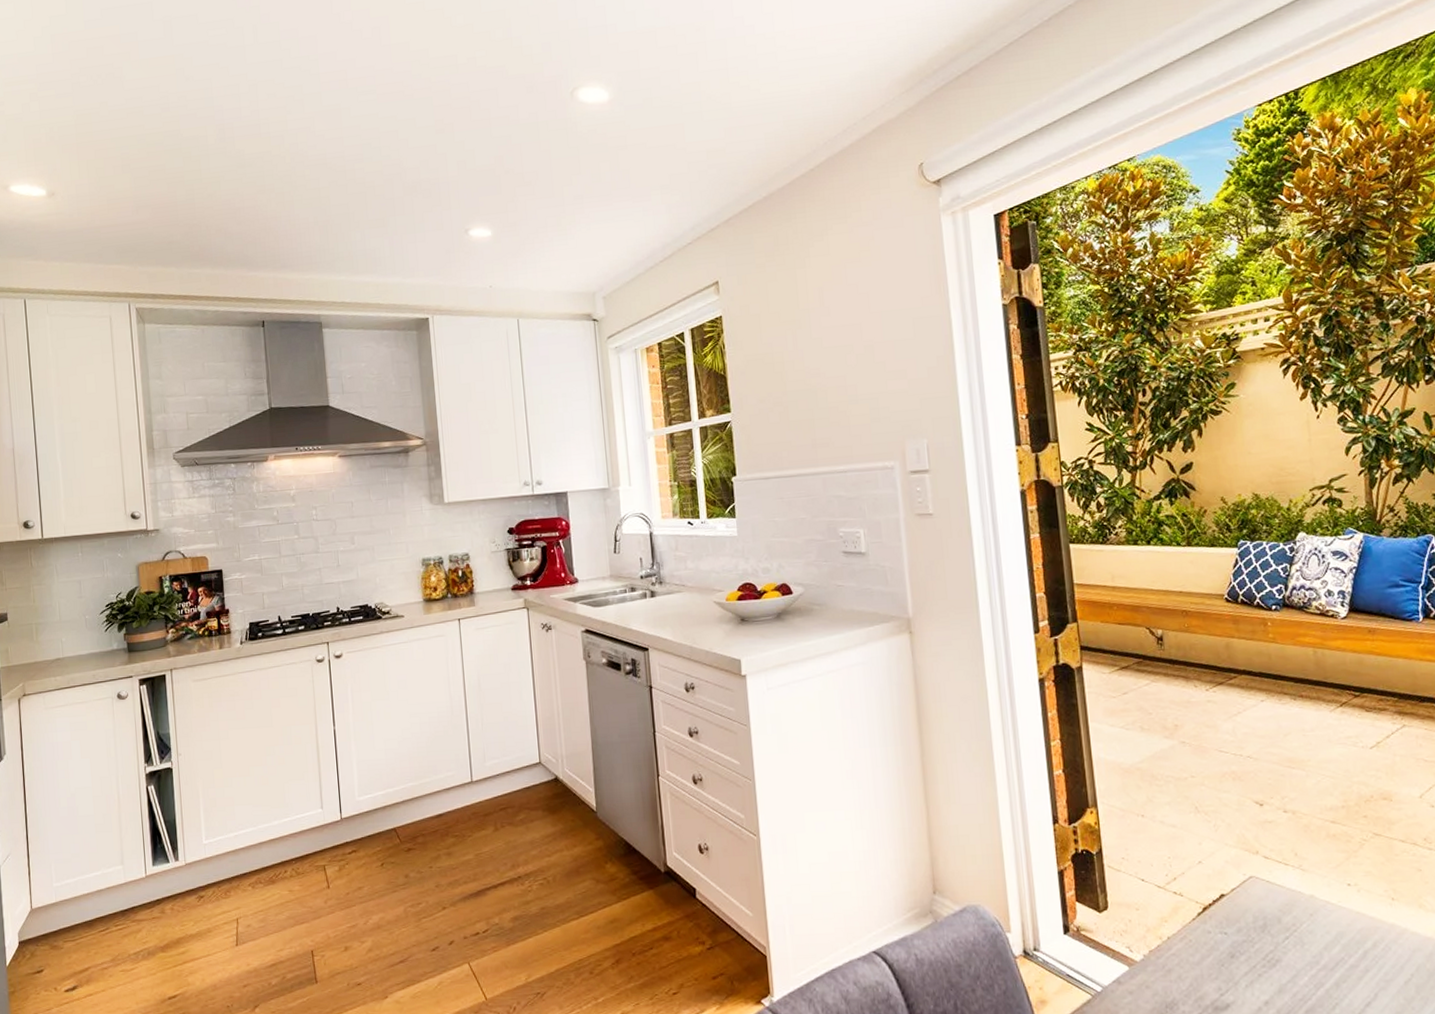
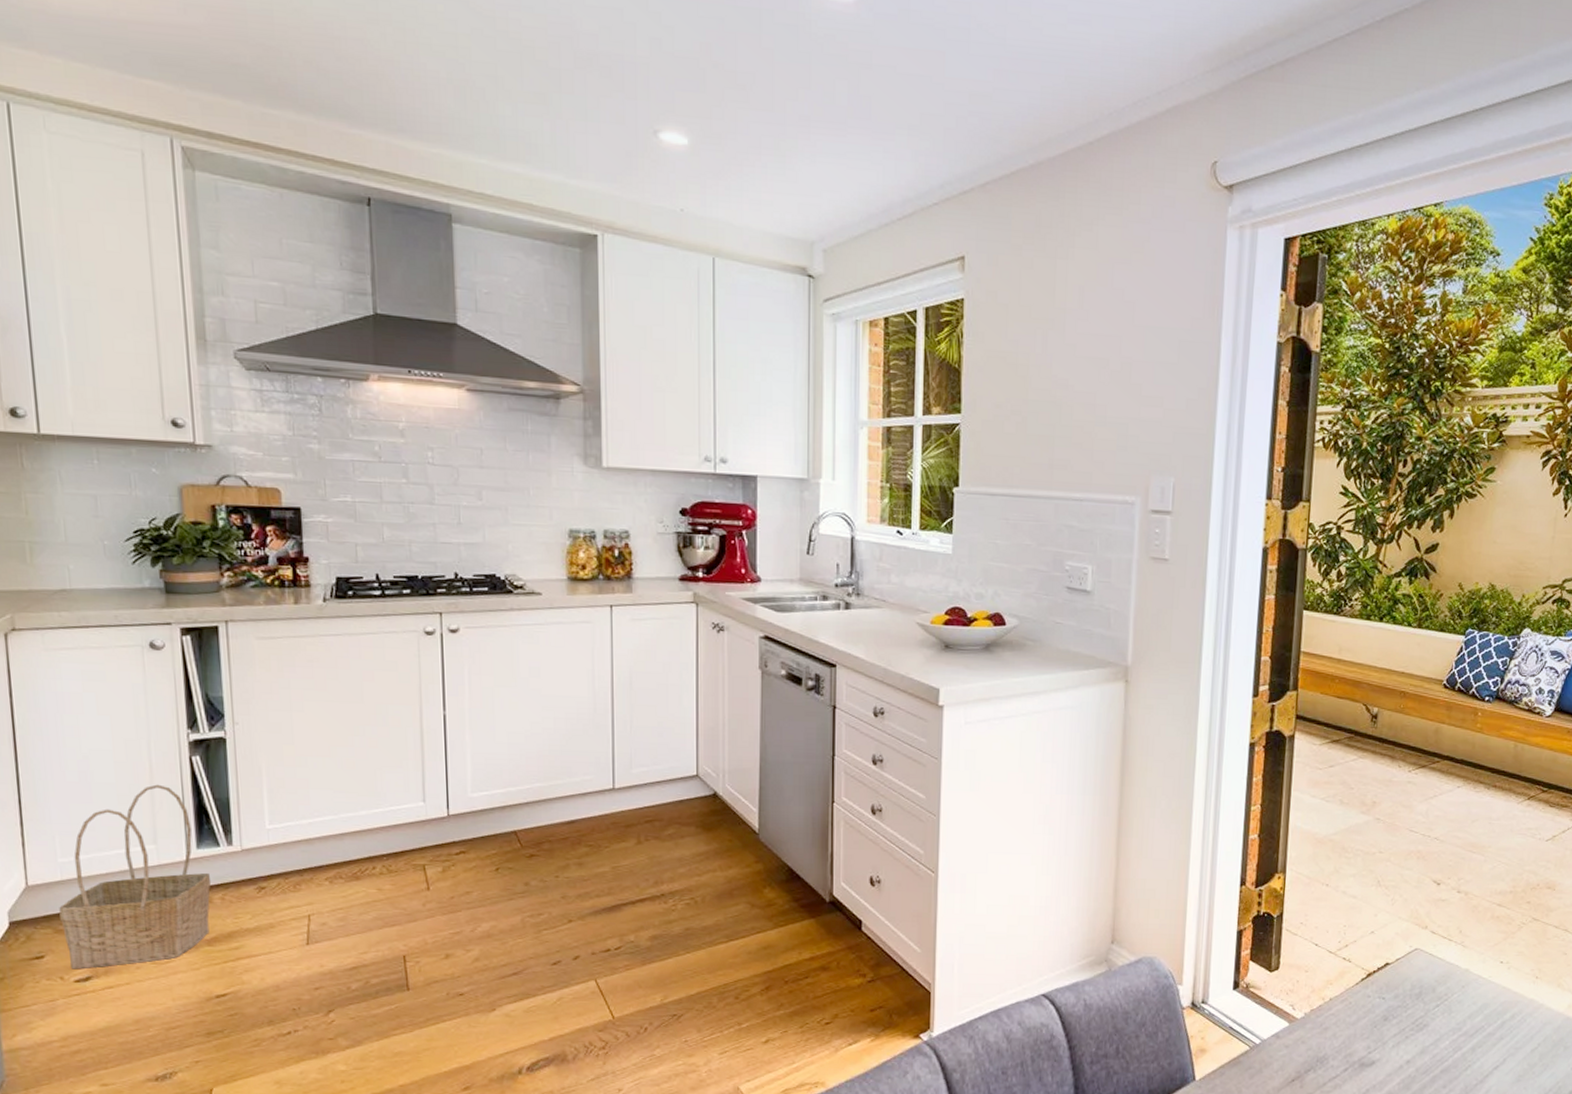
basket: none [54,813,164,981] -> present [59,784,212,970]

